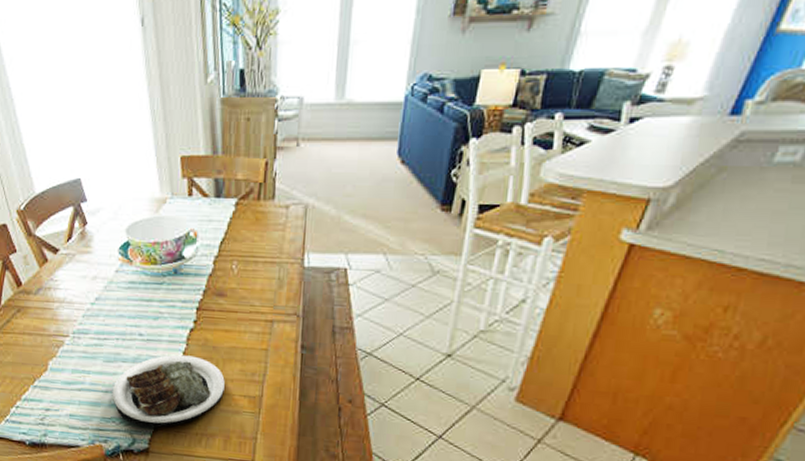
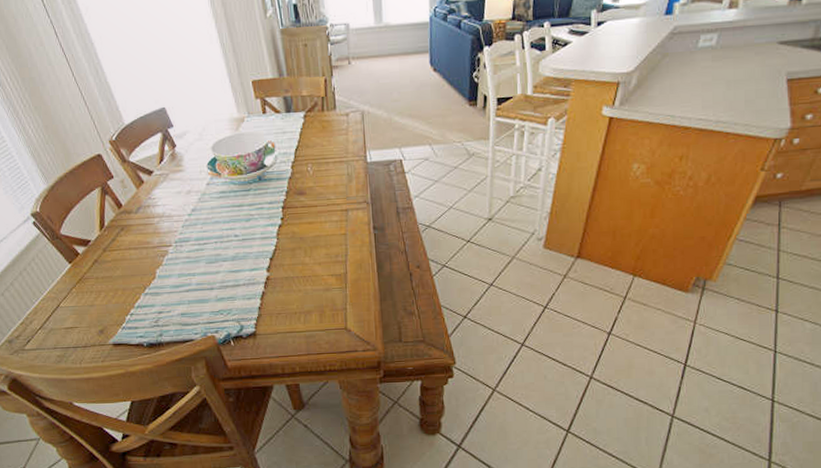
plate: present [112,354,225,428] -> none [217,248,315,315]

